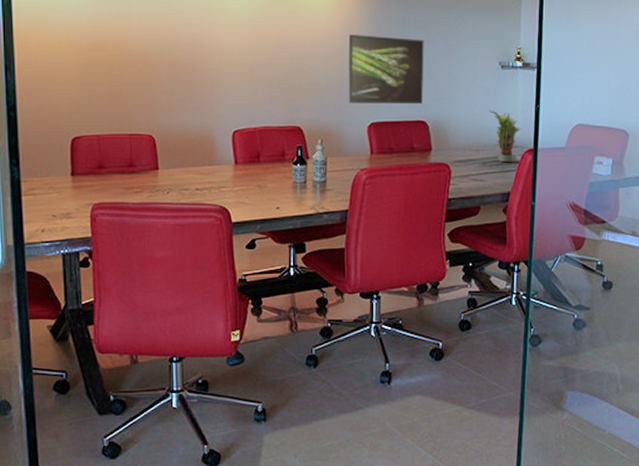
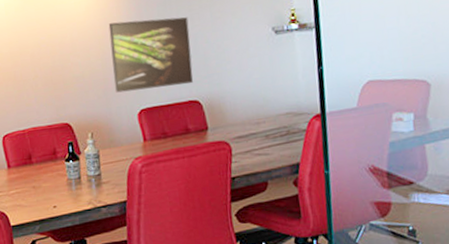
potted plant: present [489,110,521,162] -> none [266,79,304,132]

